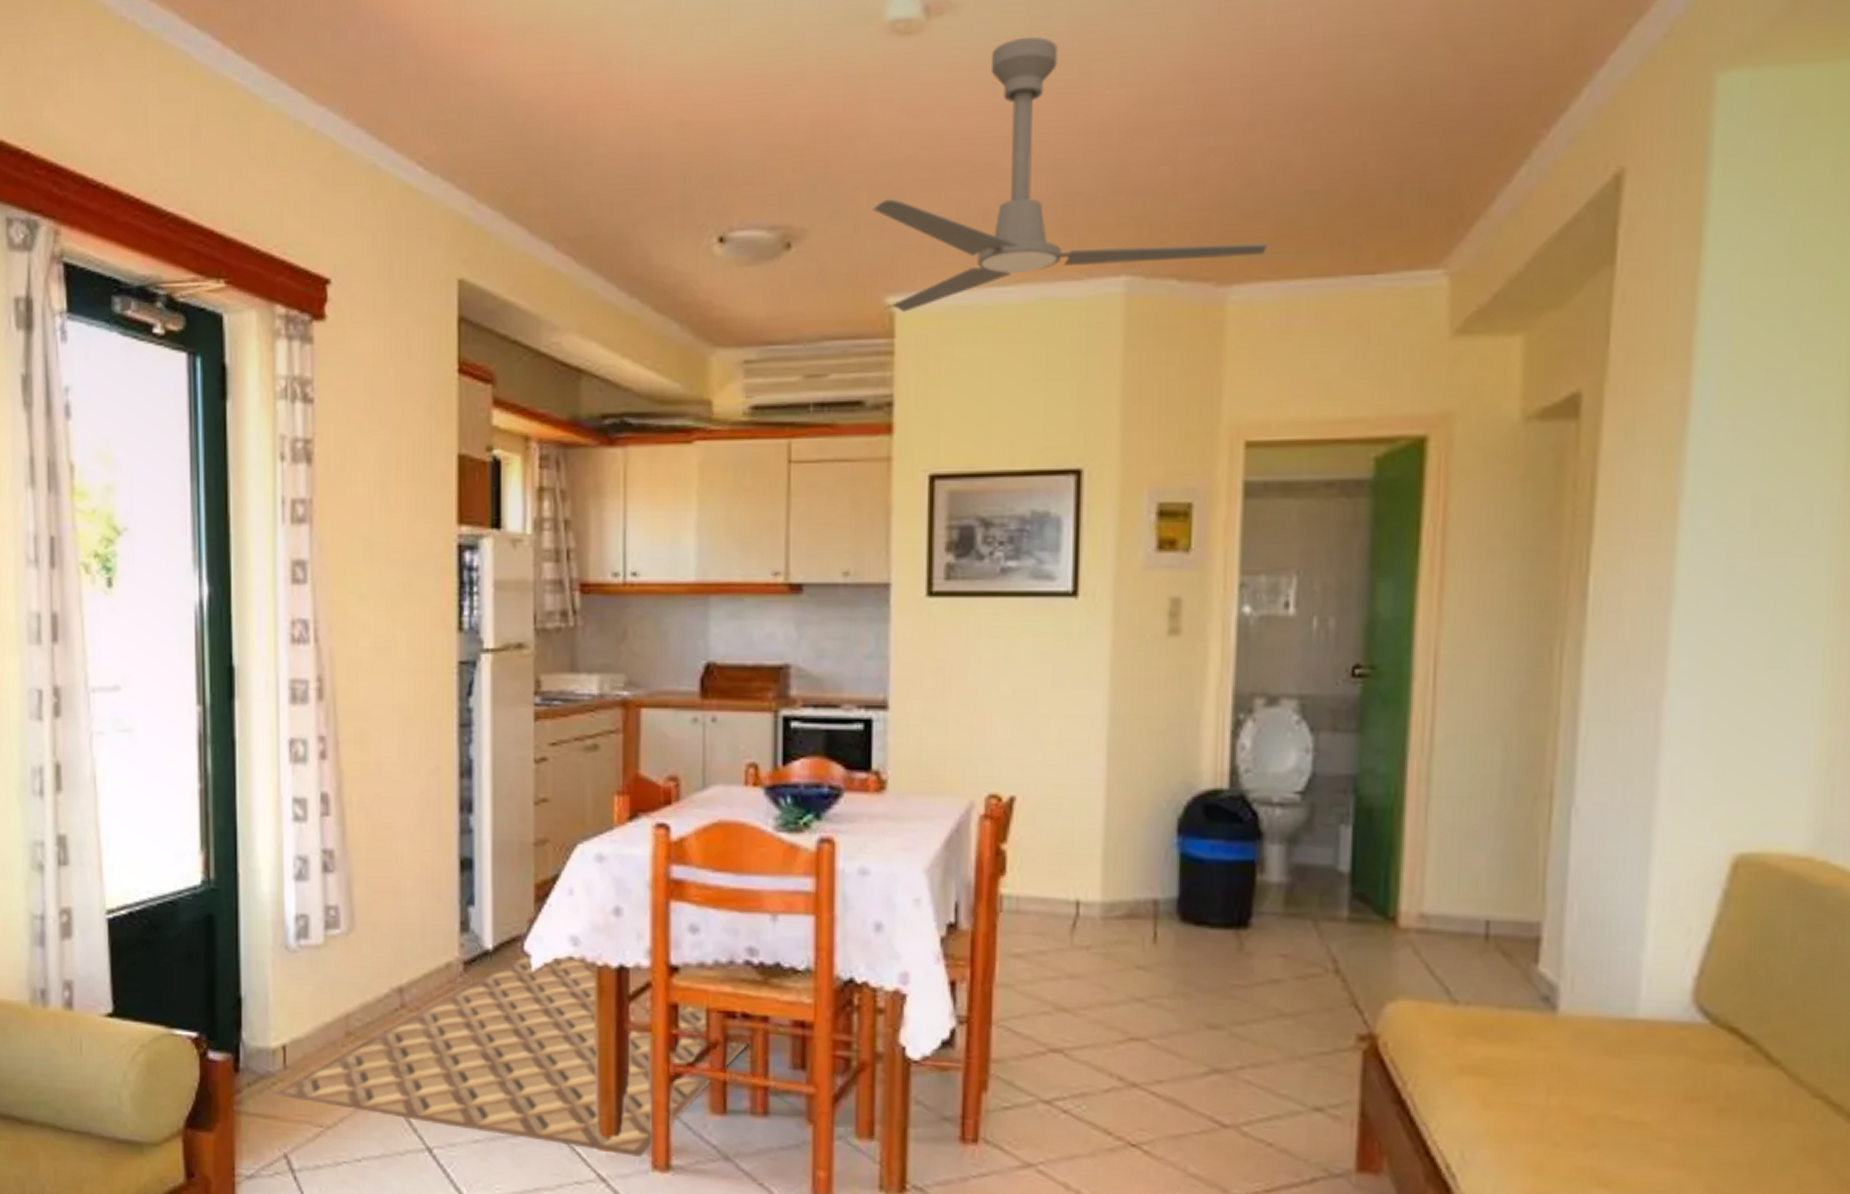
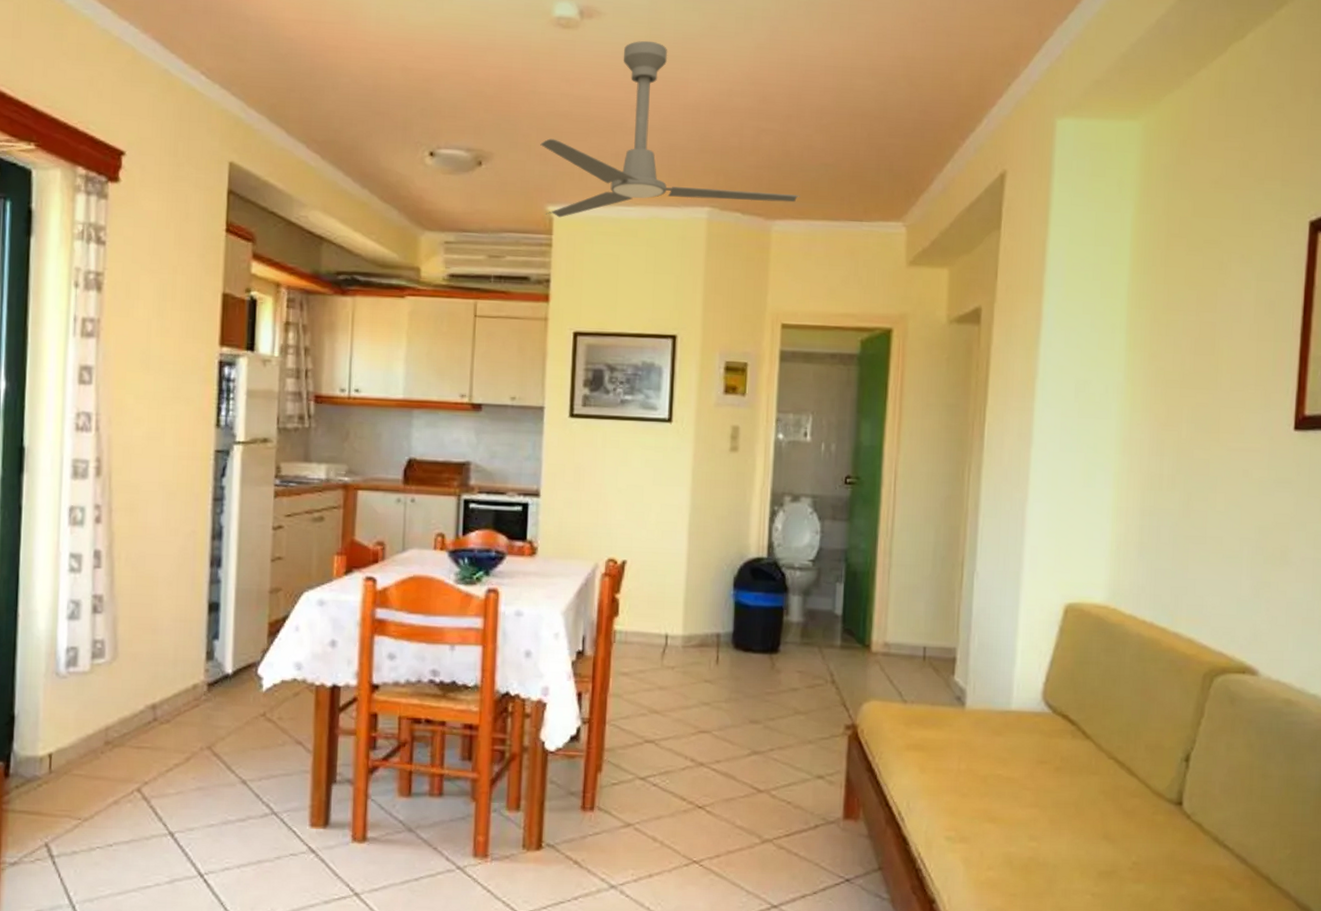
rug: present [271,951,751,1157] -> none [36,675,431,832]

